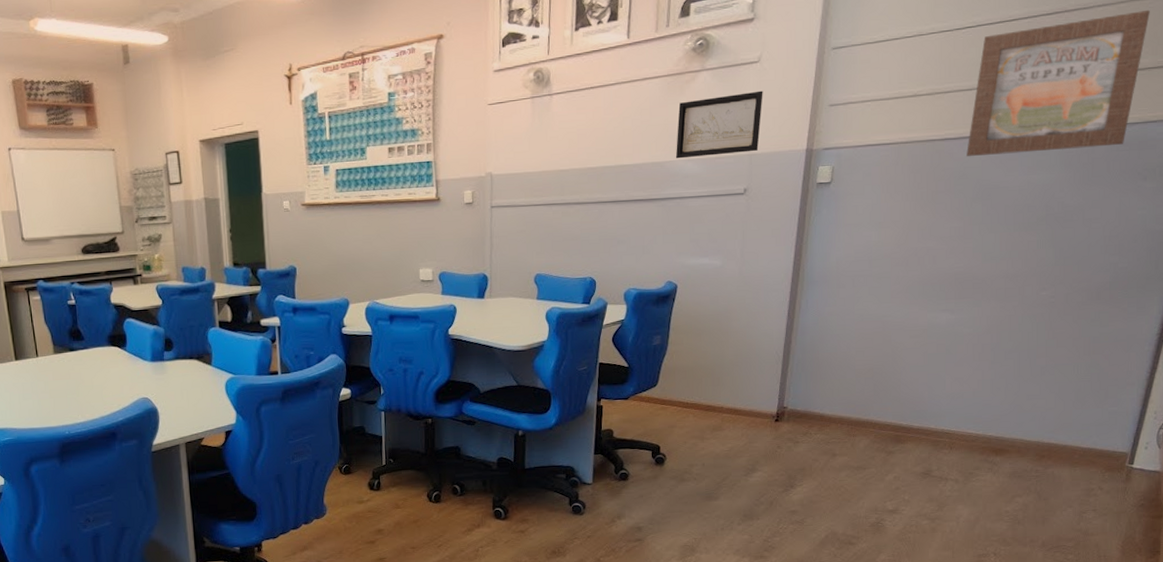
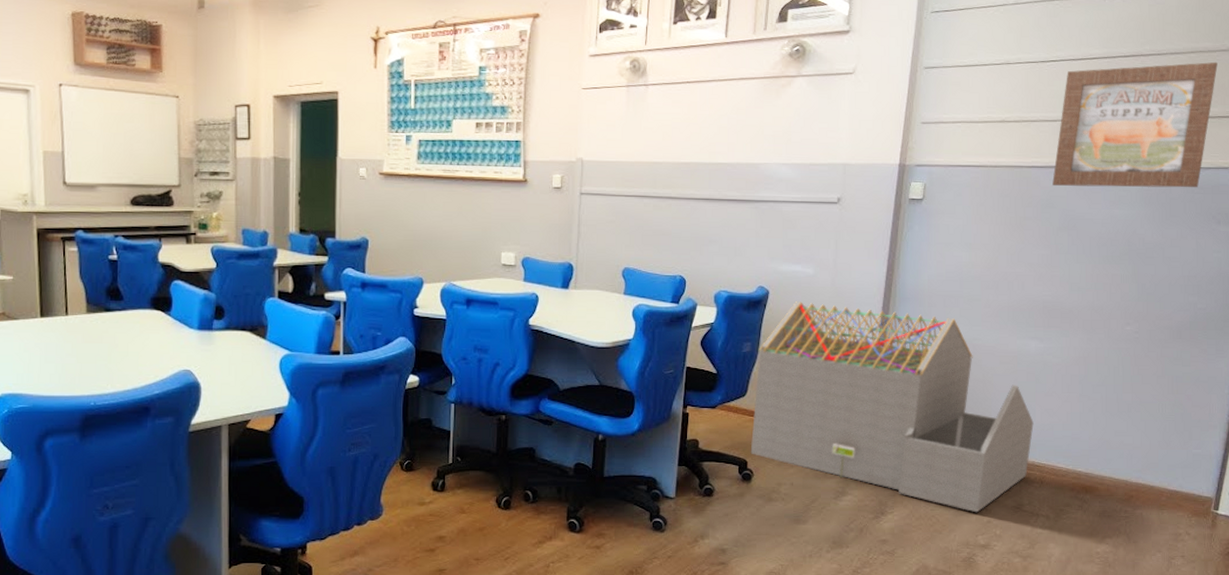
architectural model: none [662,293,944,481] -> present [750,301,1034,513]
wall art: present [675,90,763,159] -> none [770,102,858,162]

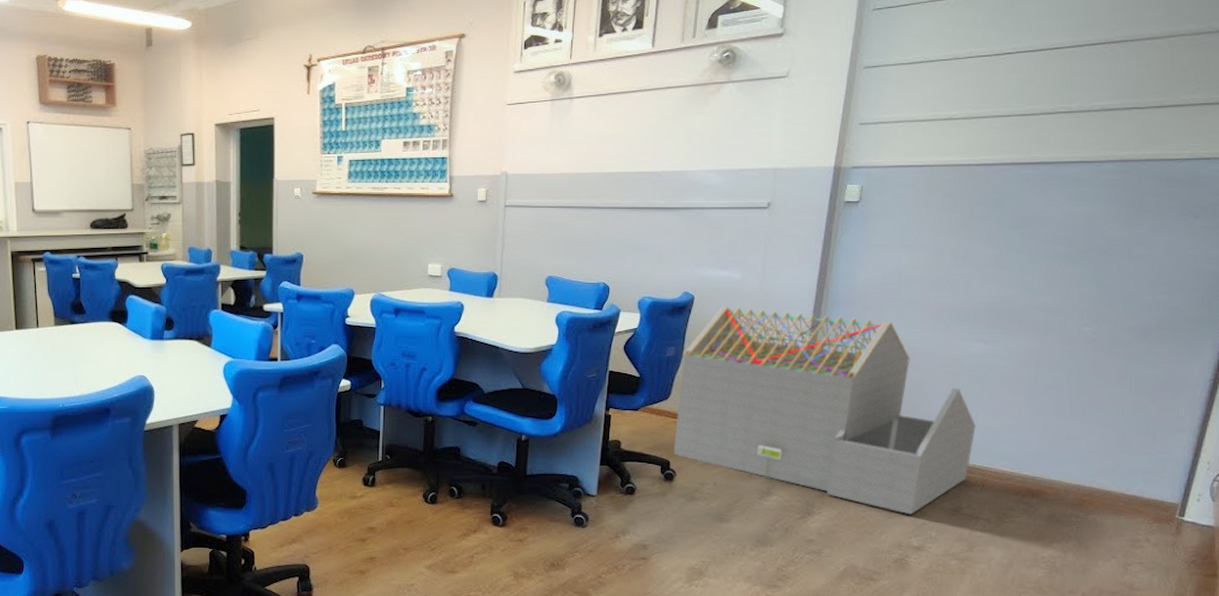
wall art: present [1052,61,1218,188] -> none [1004,45,1202,183]

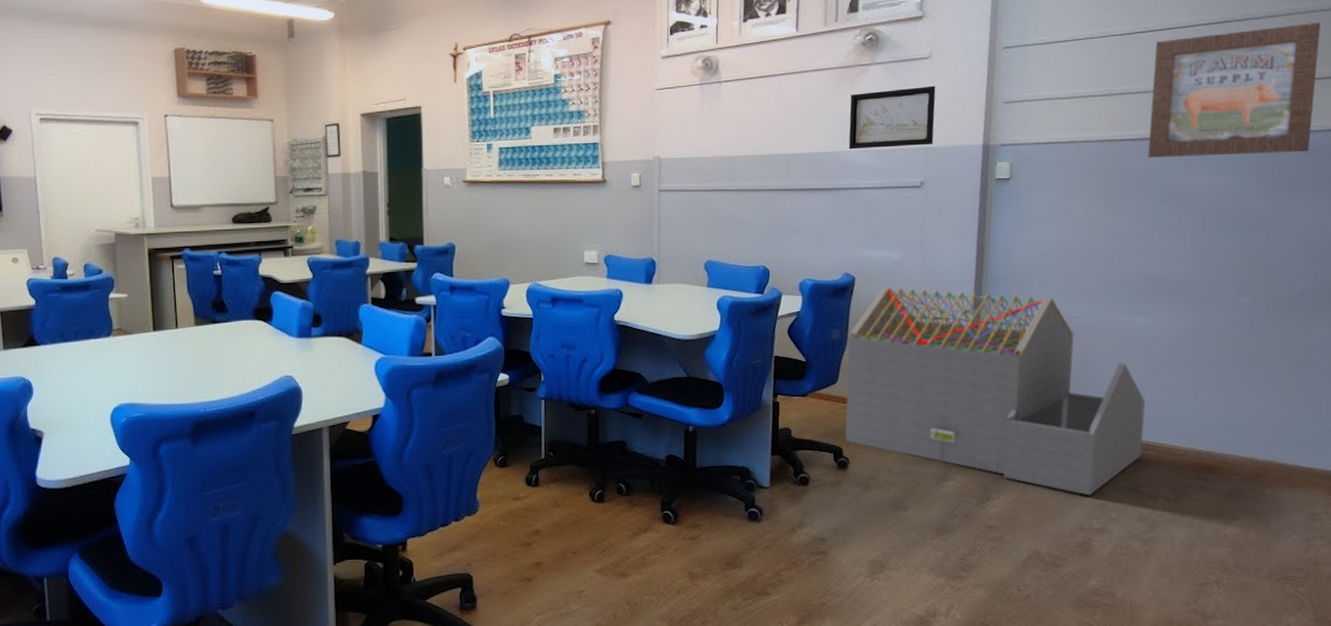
wall art: none [697,105,791,169] -> present [848,86,936,150]
wall art: none [1004,45,1202,183] -> present [1148,22,1321,157]

